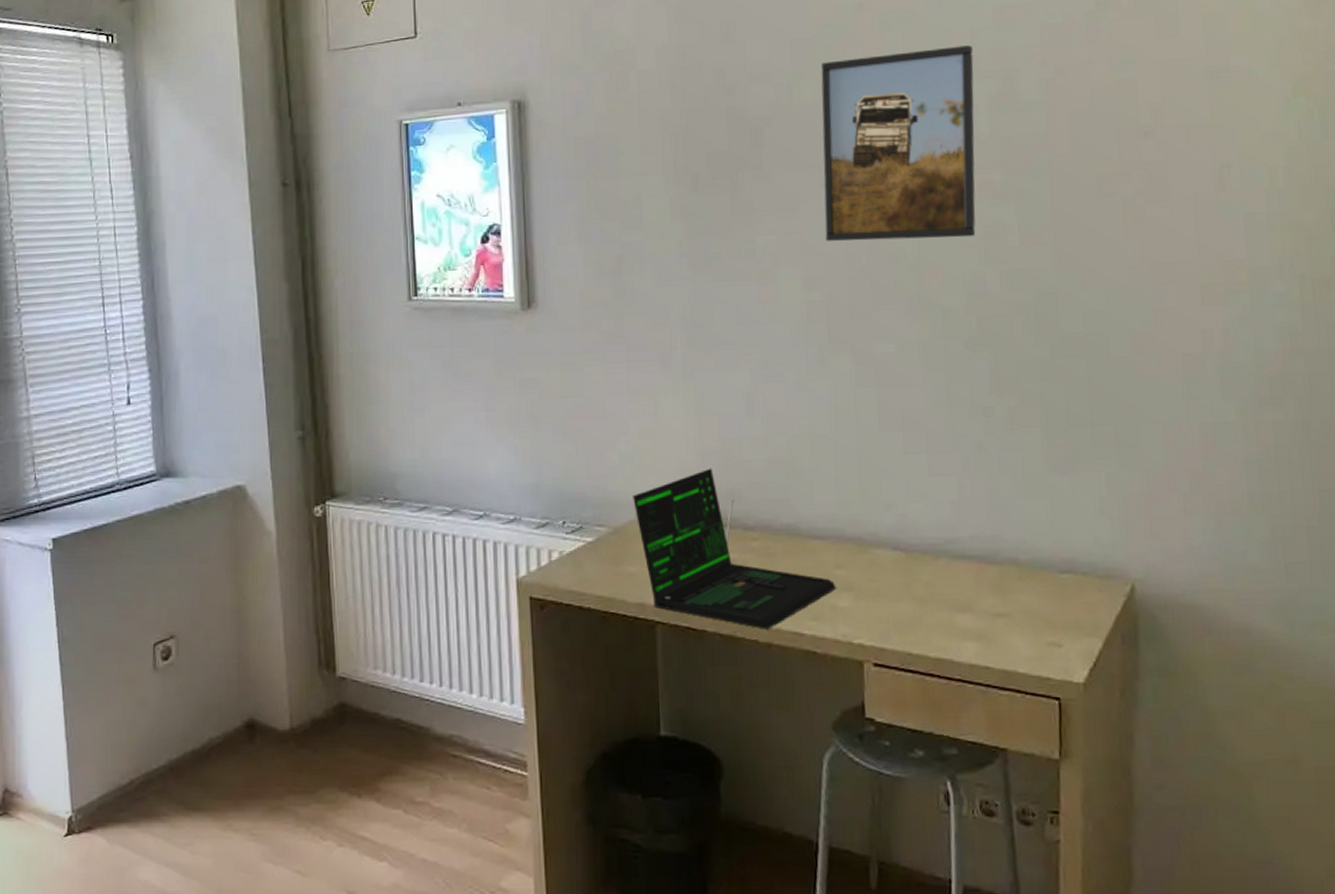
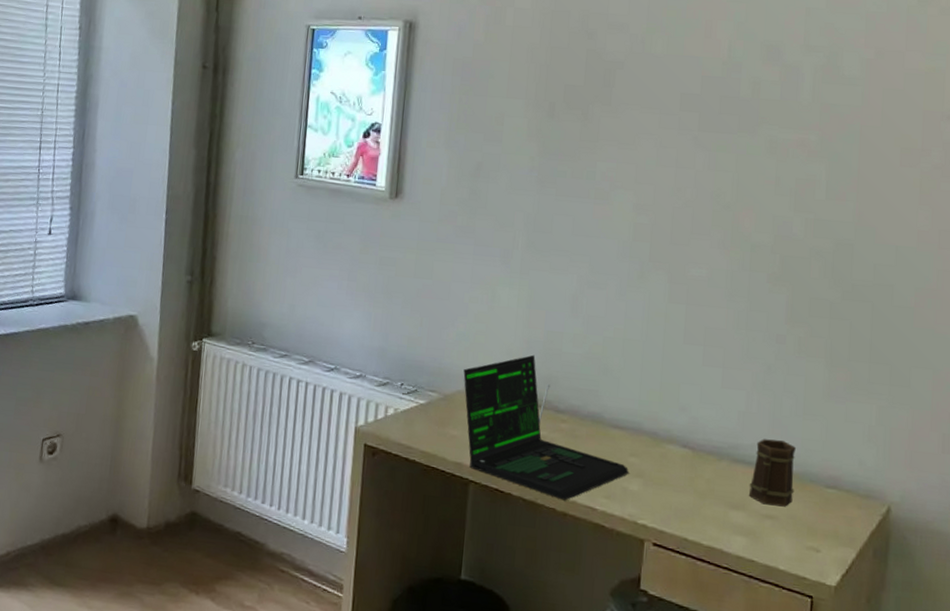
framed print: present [820,45,976,241] -> none [657,21,806,187]
mug: none [973,527,1025,602] -> present [749,439,796,507]

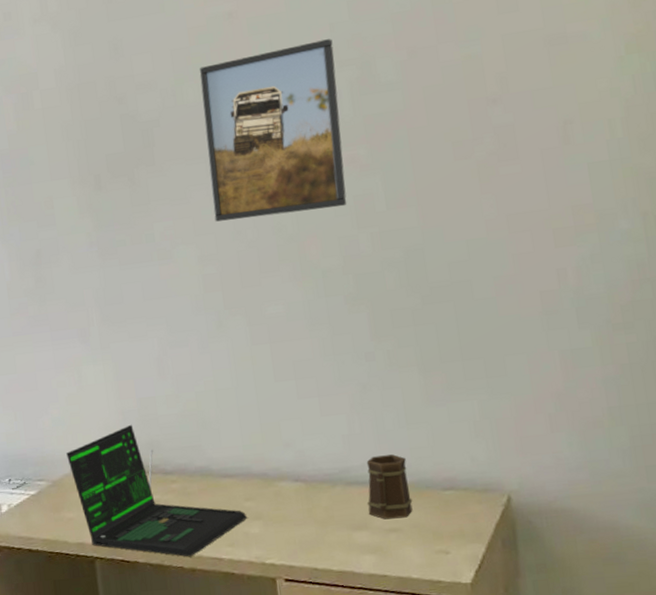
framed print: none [657,21,806,187] -> present [199,39,347,222]

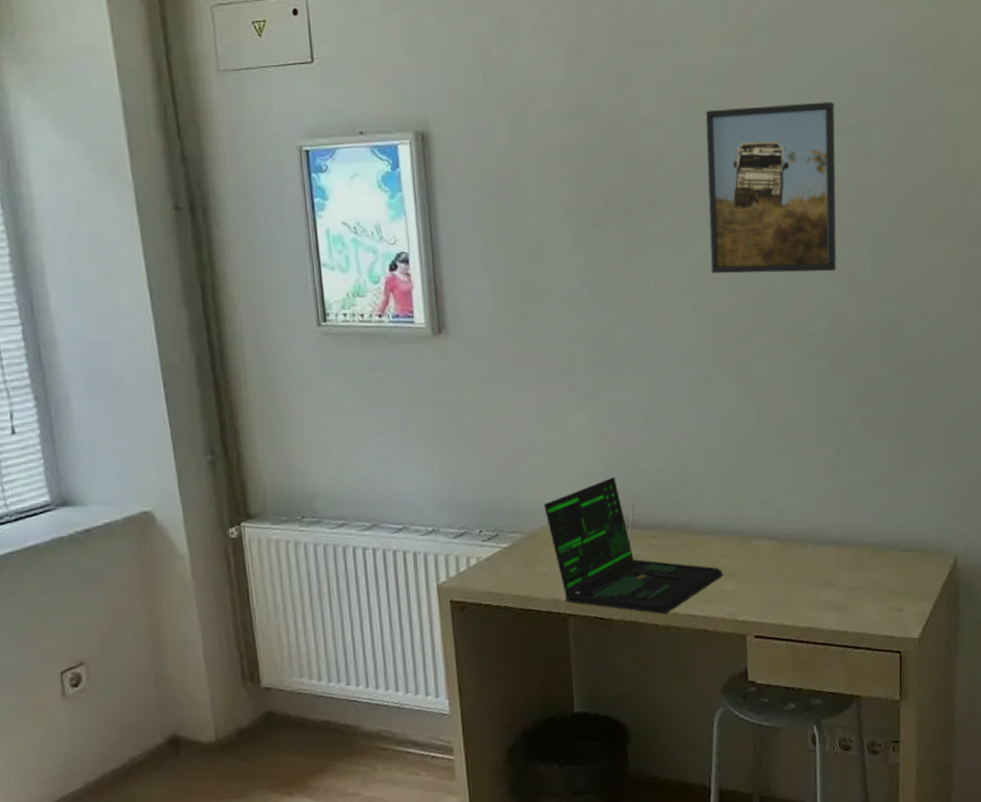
mug: present [366,454,413,520] -> none [834,516,875,578]

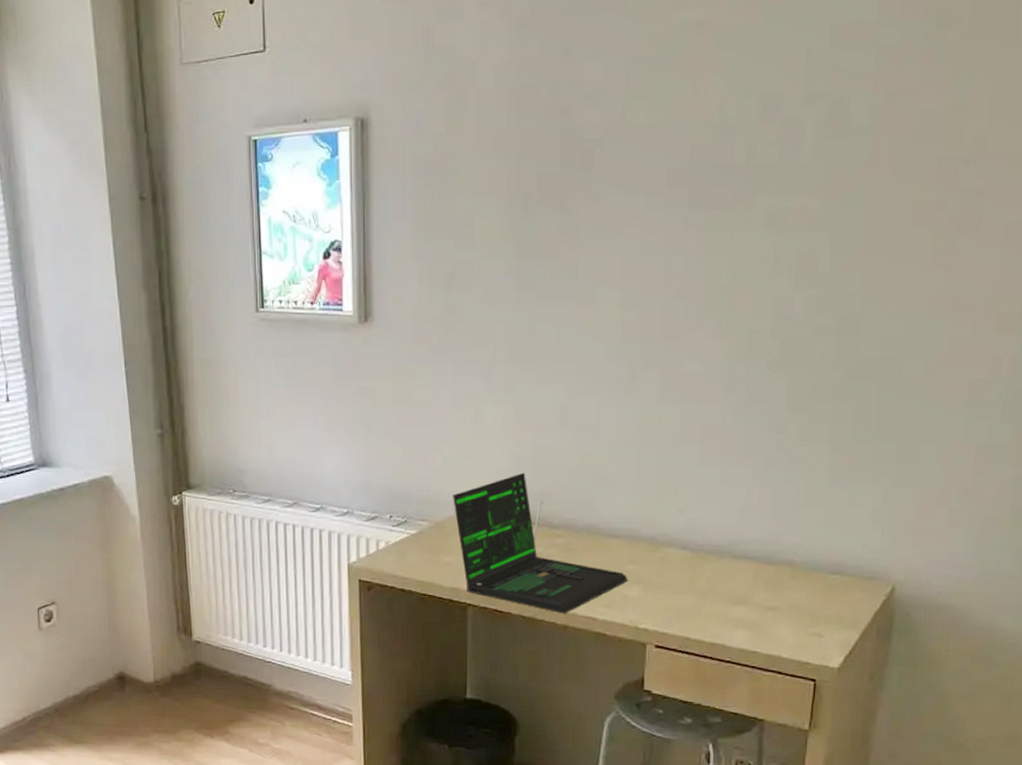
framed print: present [705,102,837,274] -> none [645,67,807,264]

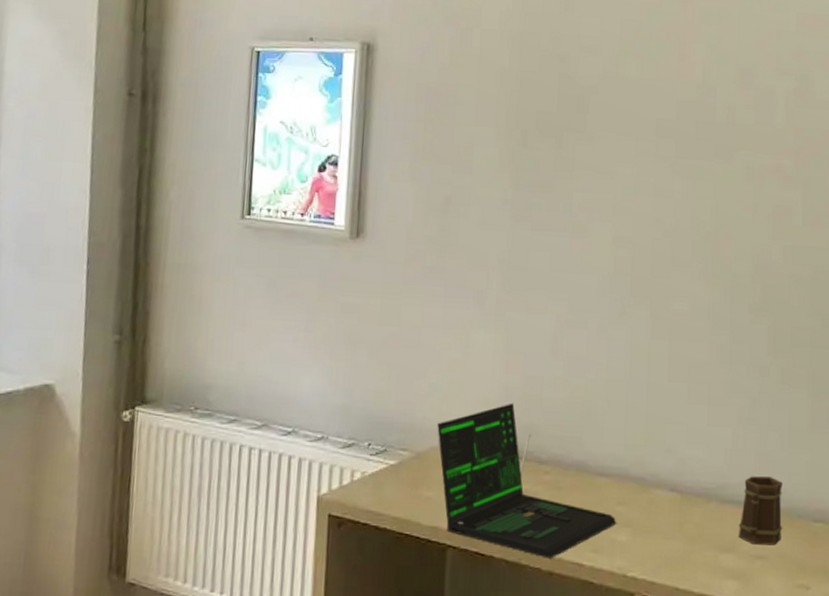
mug: none [750,532,798,597] -> present [738,476,783,546]

